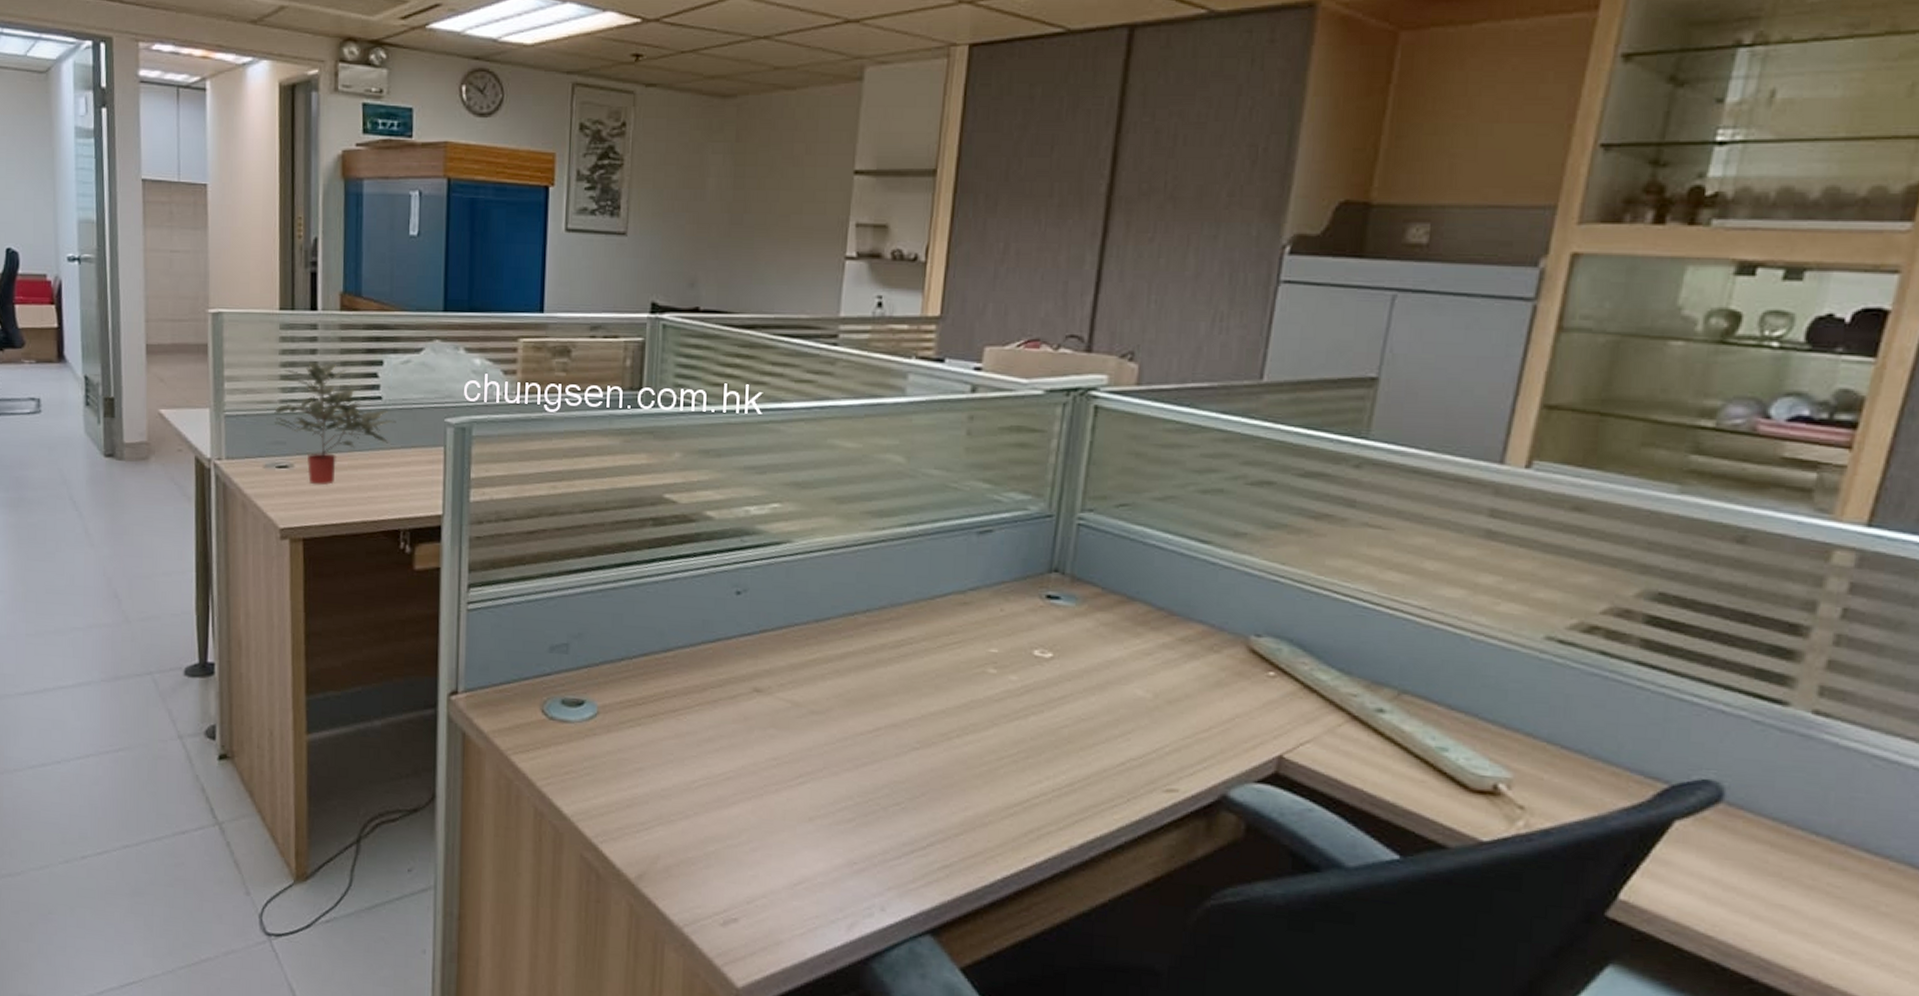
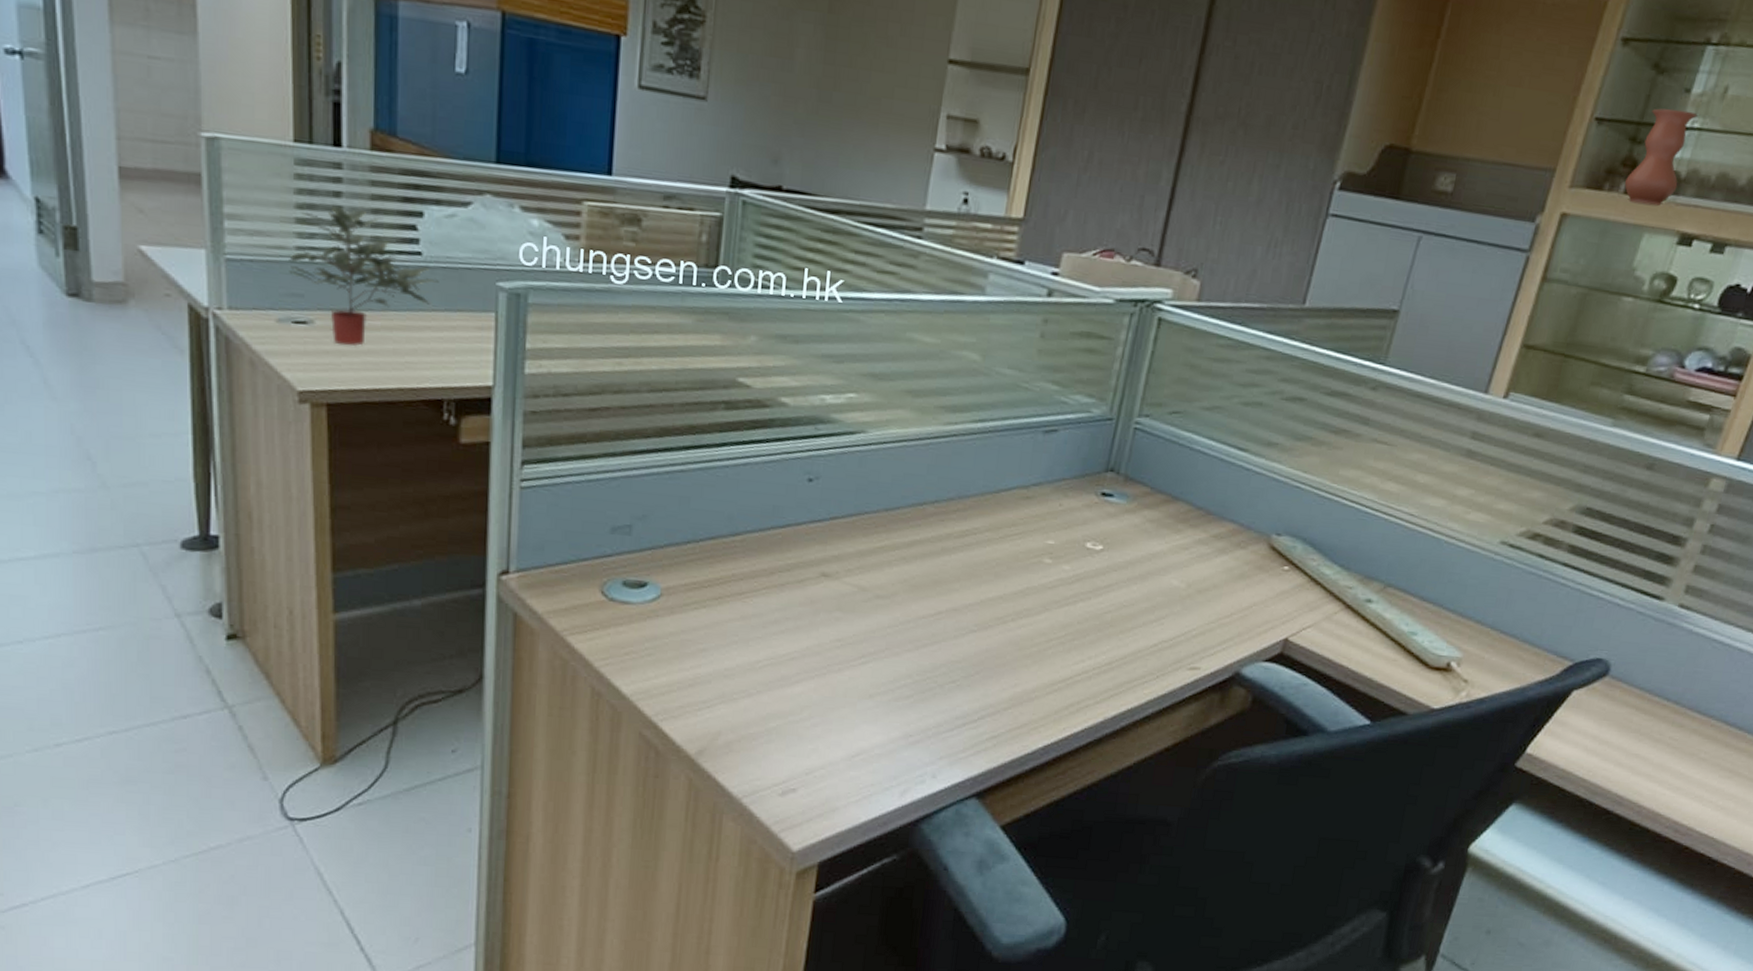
vase: none [1652,123,1738,234] -> present [1624,108,1698,207]

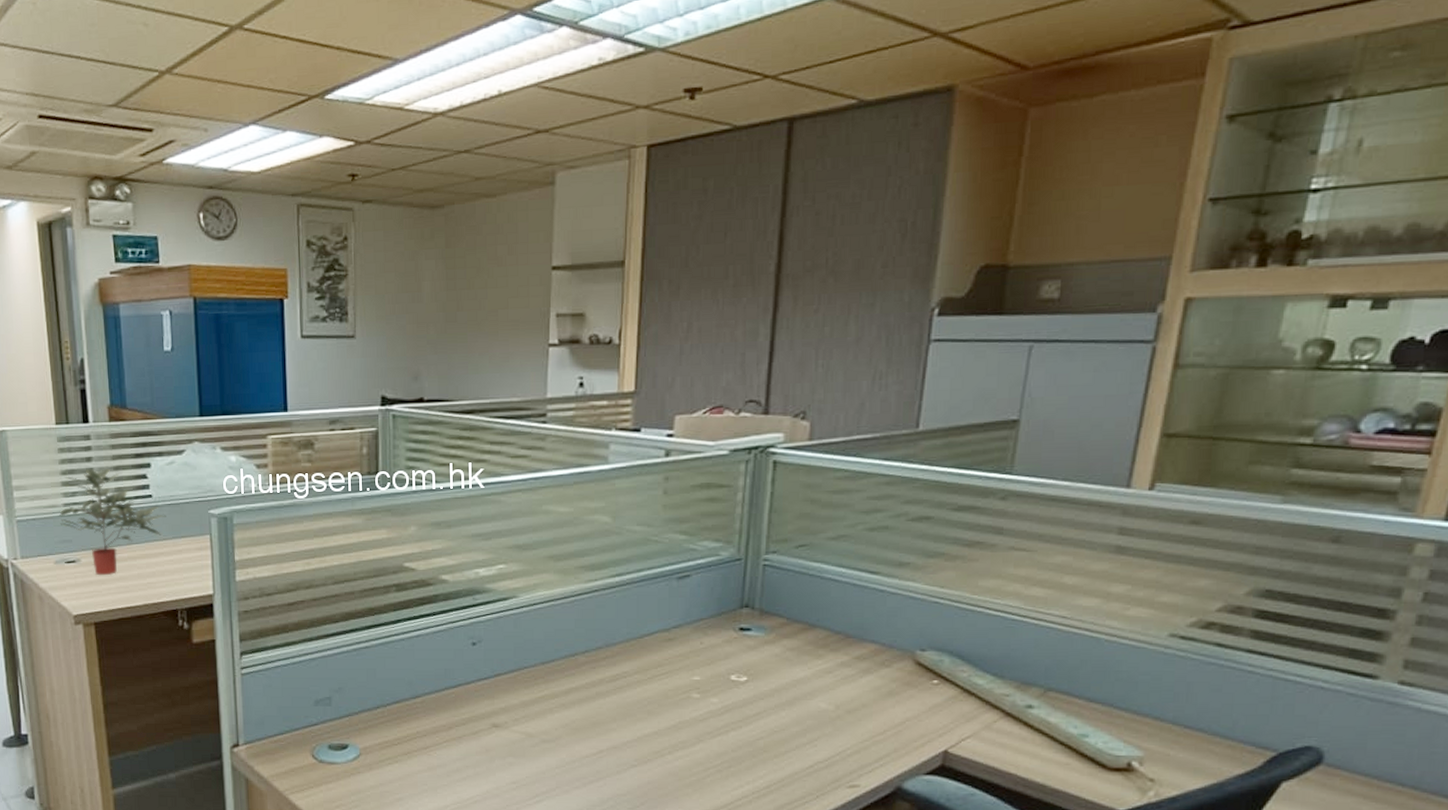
vase: present [1624,108,1698,207] -> none [1255,172,1330,275]

